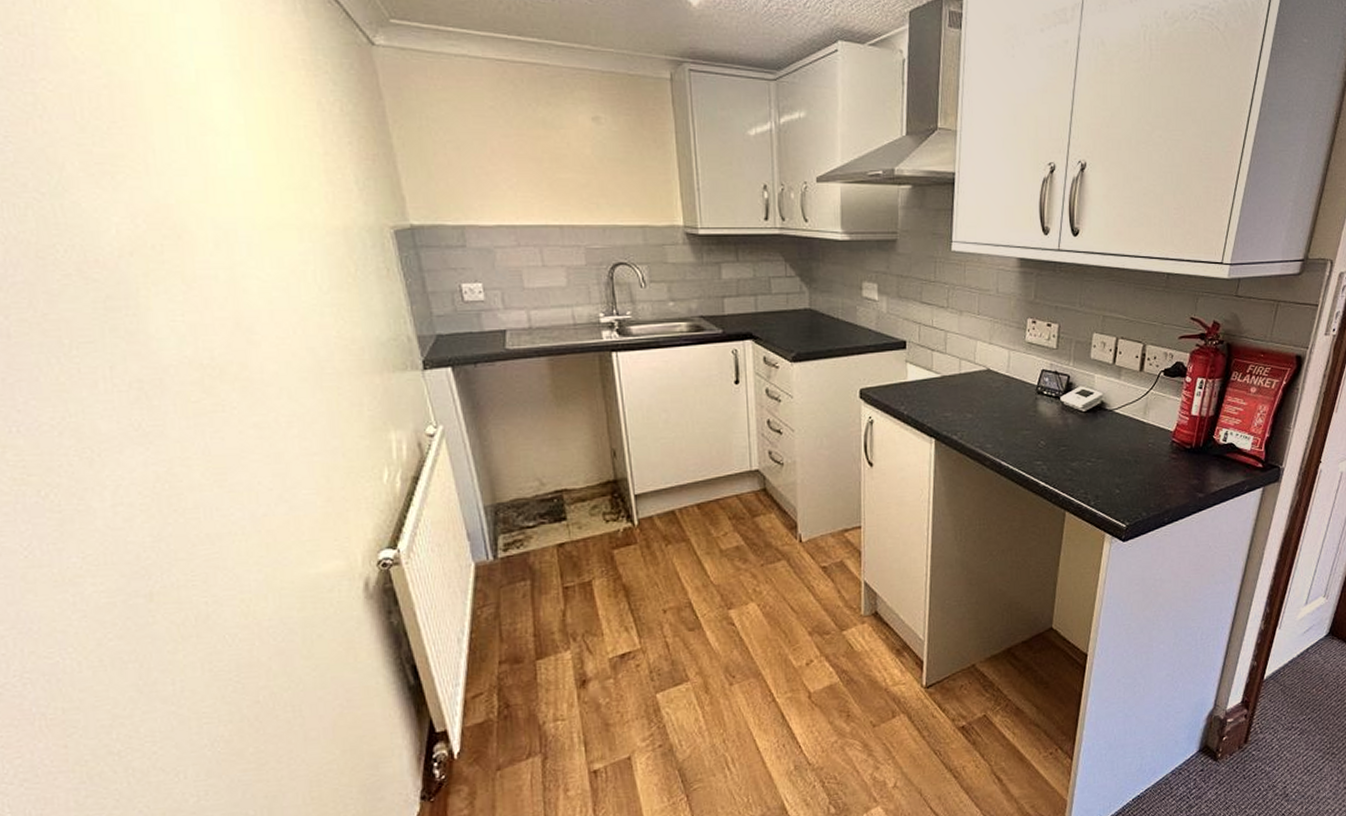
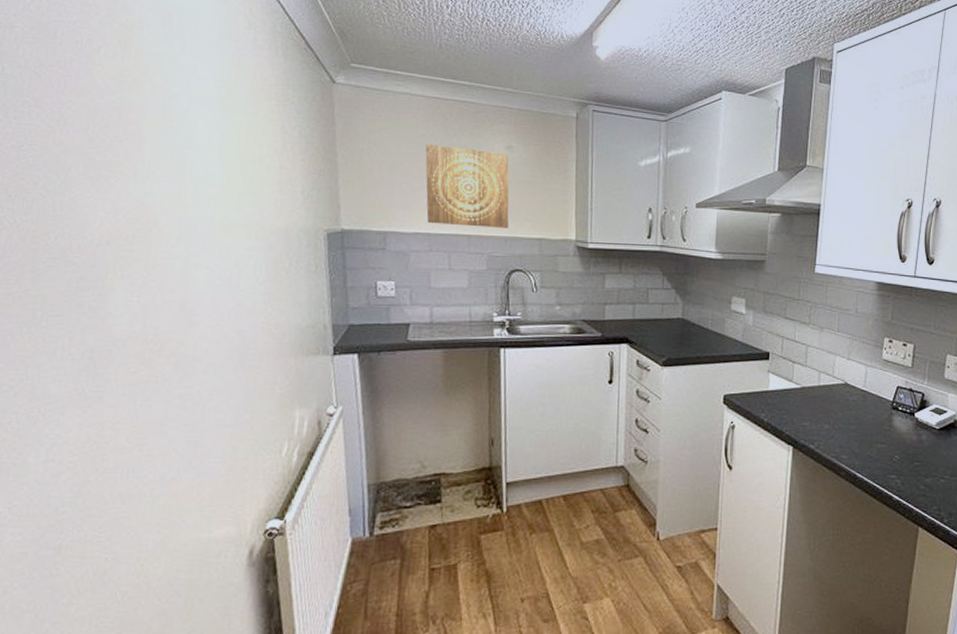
wall art: none [496,117,605,215] -> present [425,143,509,228]

